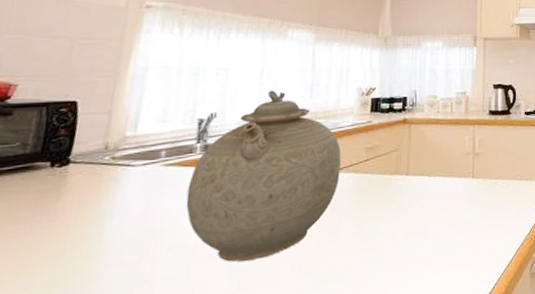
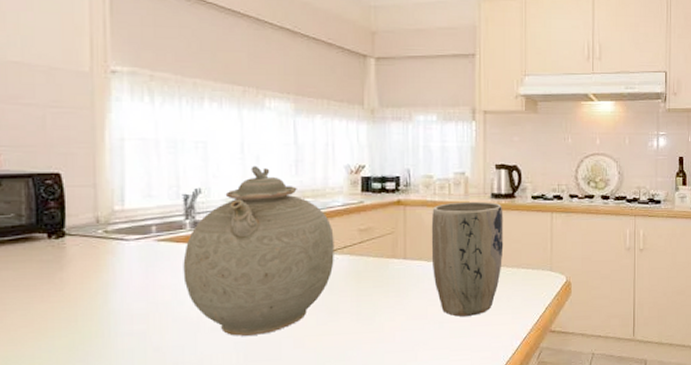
plant pot: none [432,118,500,230] -> present [431,201,504,317]

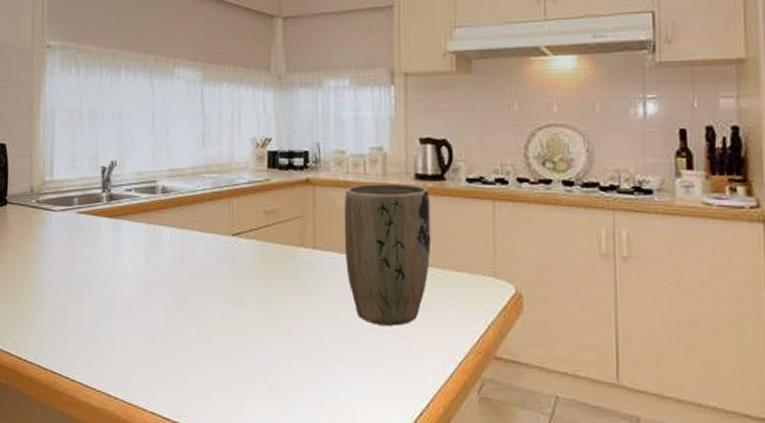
teapot: present [183,166,334,336] -> none [99,138,239,321]

